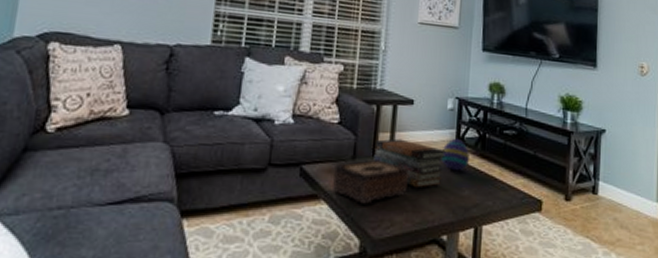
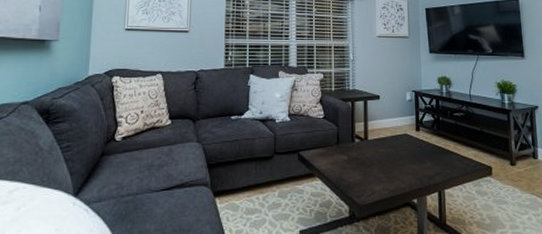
tissue box: present [332,160,409,204] -> none [324,144,382,178]
book stack: present [373,138,447,188] -> none [353,126,410,164]
decorative egg: present [441,138,471,171] -> none [406,122,429,148]

